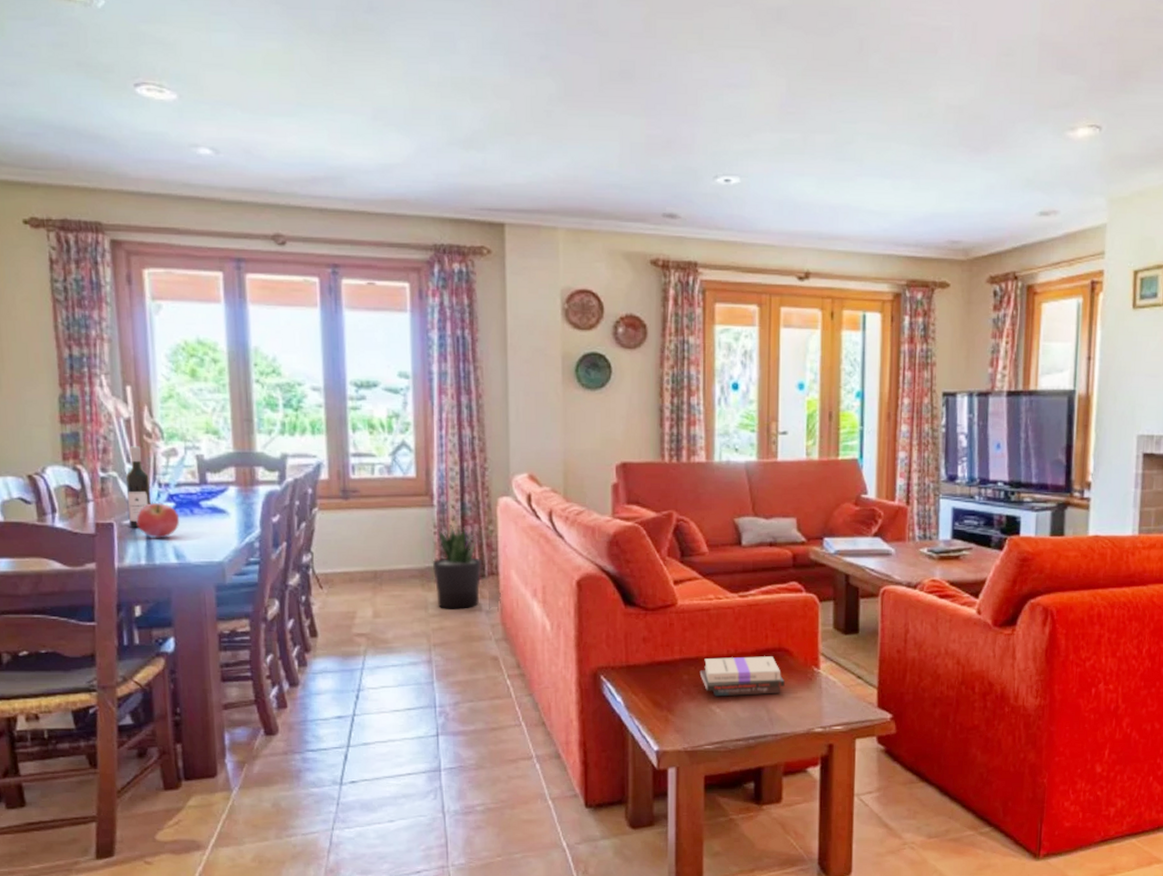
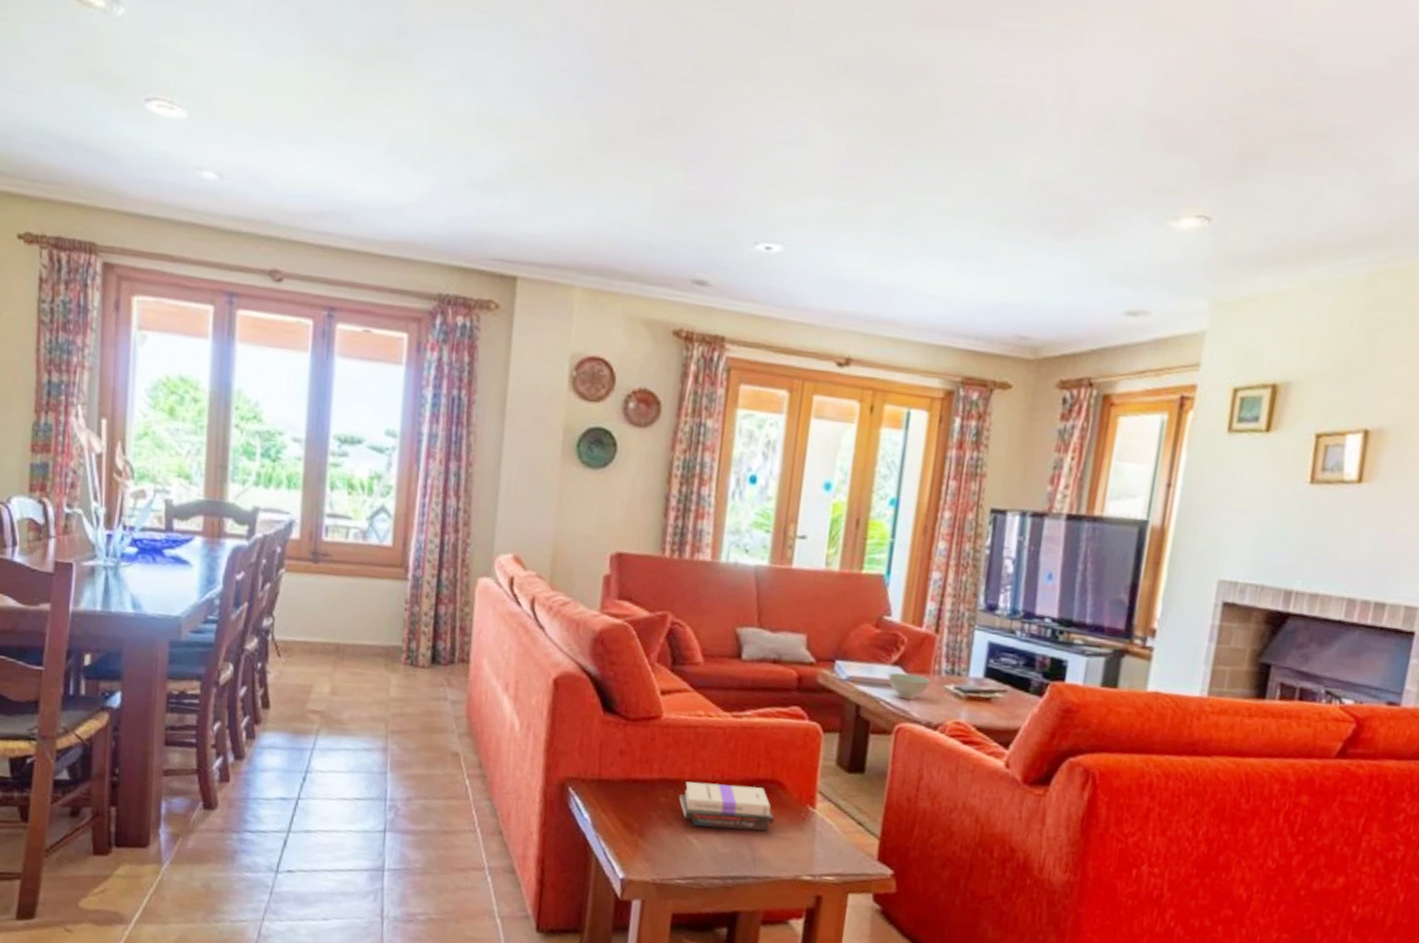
bottle: present [125,446,152,529] -> none [88,483,115,572]
fruit: present [136,503,180,538] -> none [96,546,141,585]
planter: present [432,523,482,609] -> none [399,599,453,696]
bowl: none [870,542,906,565] -> present [888,672,930,700]

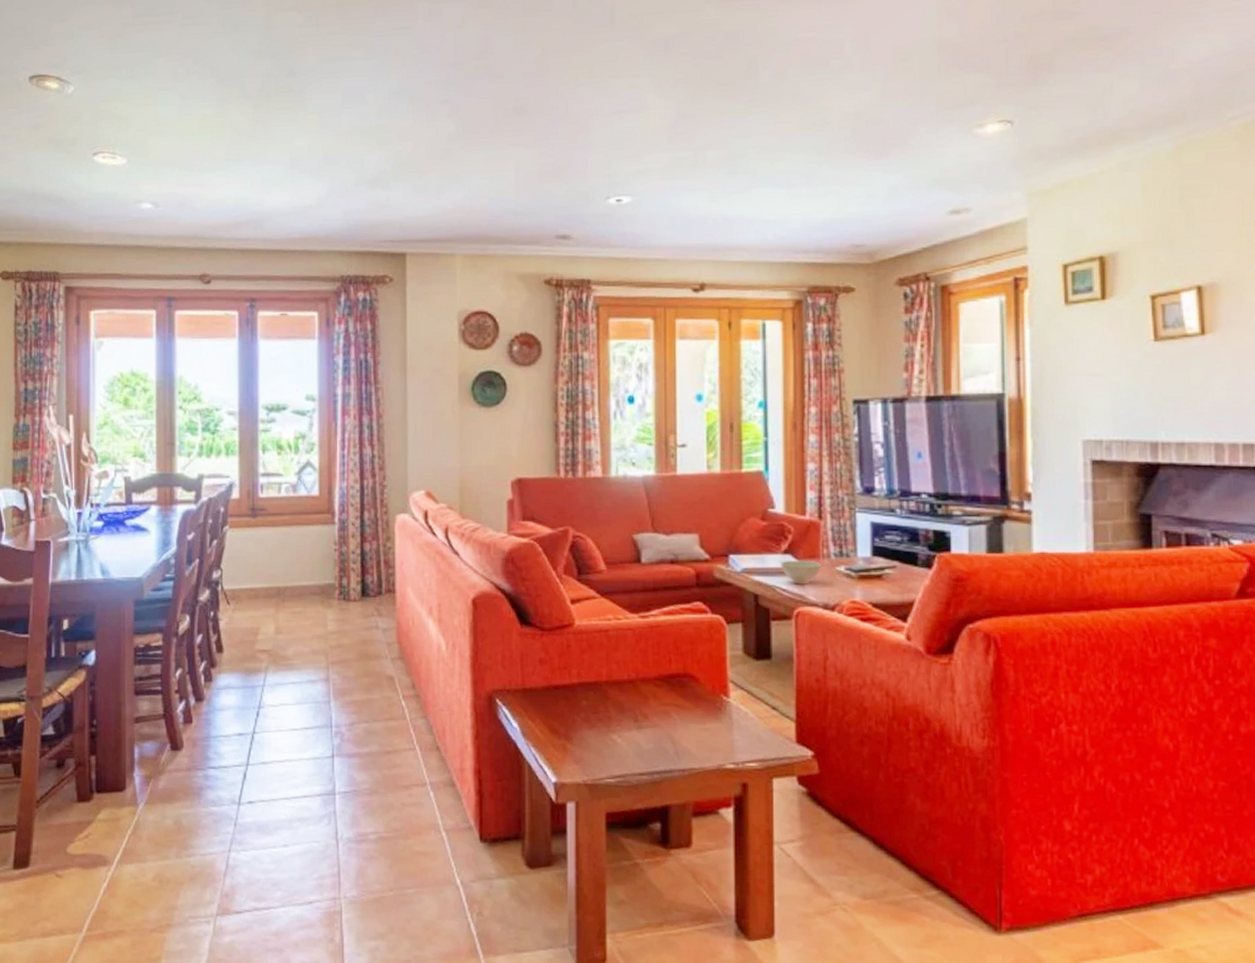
books: present [678,781,774,831] -> none [599,682,691,725]

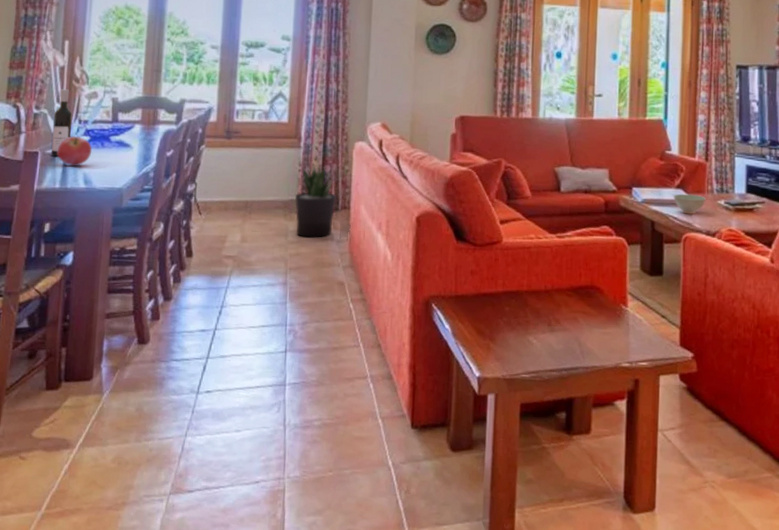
bottle: none [63,469,84,547] -> present [50,89,72,158]
fruit: none [70,522,107,555] -> present [57,136,92,166]
planter: none [332,540,379,627] -> present [295,162,337,238]

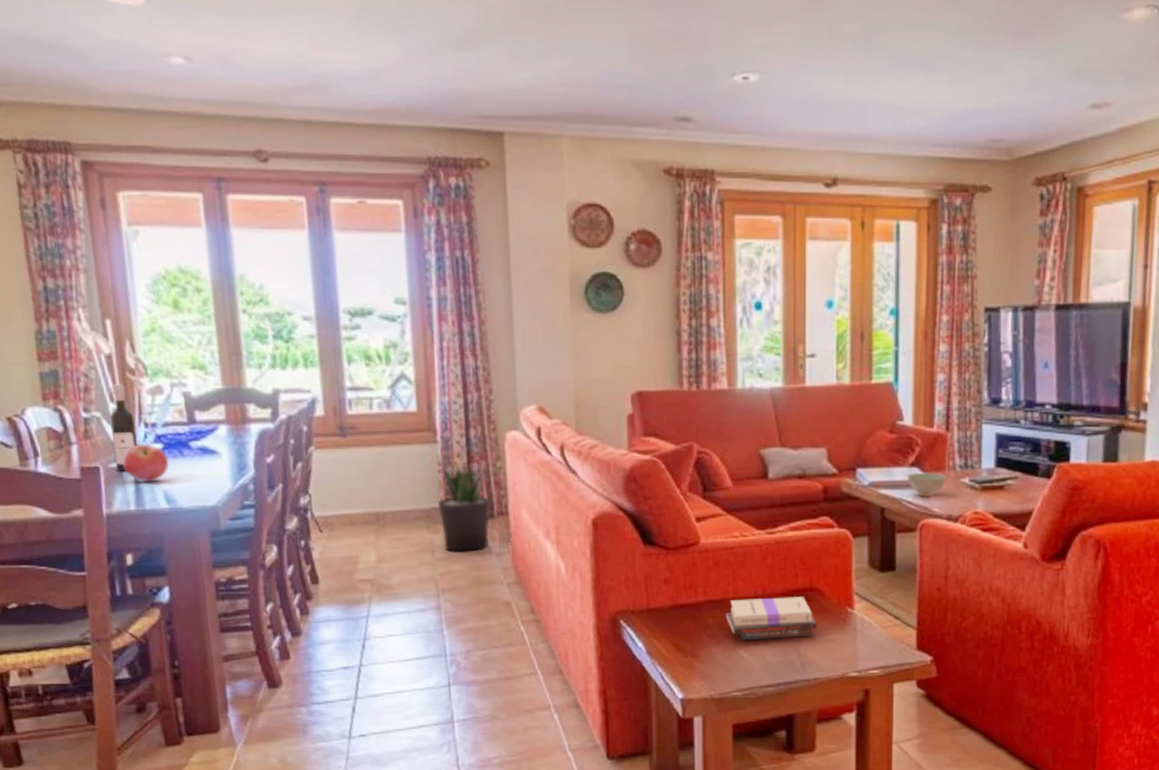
books: none [519,292,596,329] -> present [725,597,817,641]

